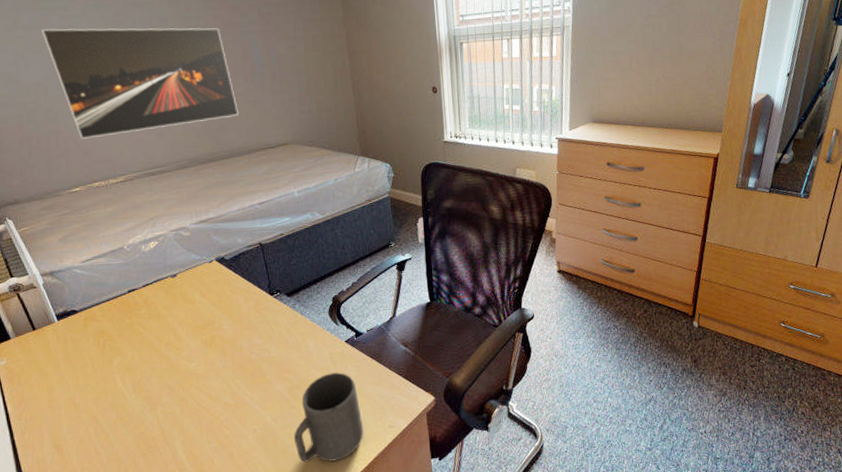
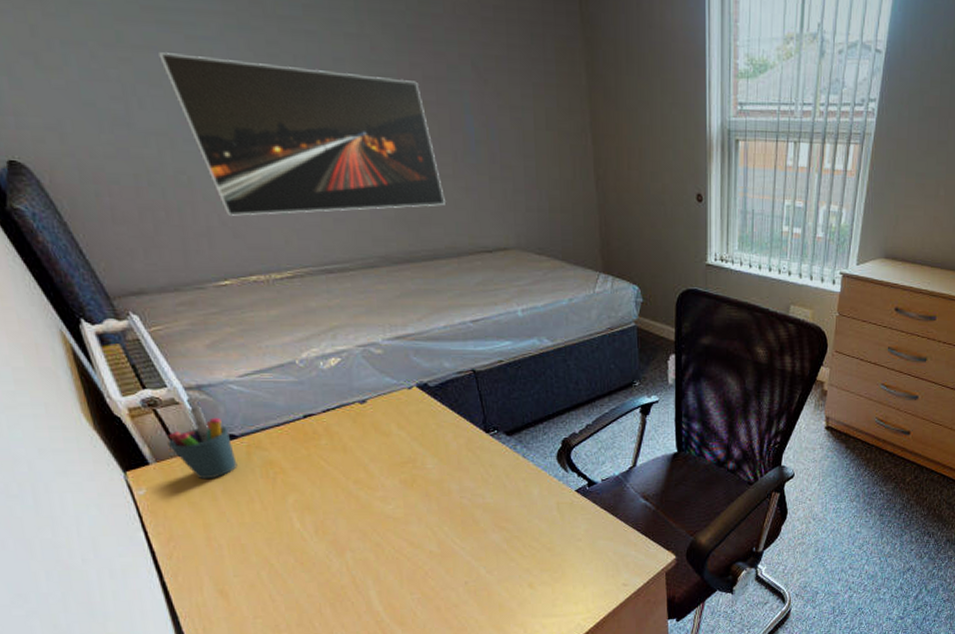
pen holder: none [25,288,76,350] -> present [167,406,238,480]
mug: present [293,372,364,463] -> none [511,524,594,619]

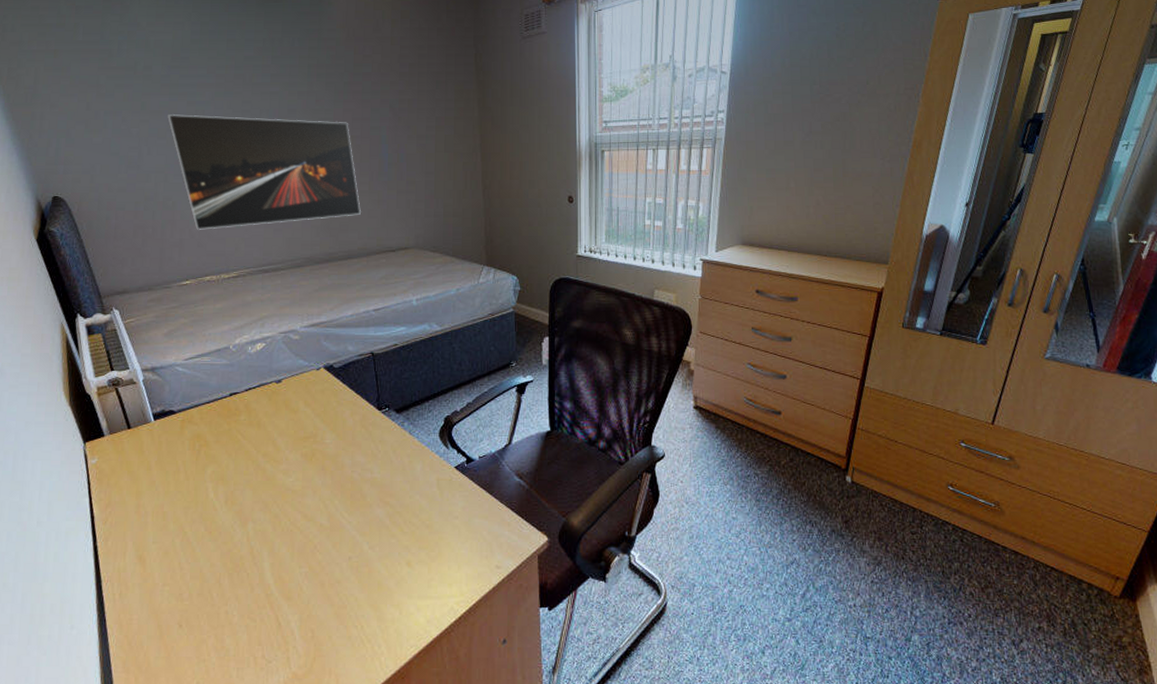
pen holder: present [167,406,238,480] -> none [121,385,172,451]

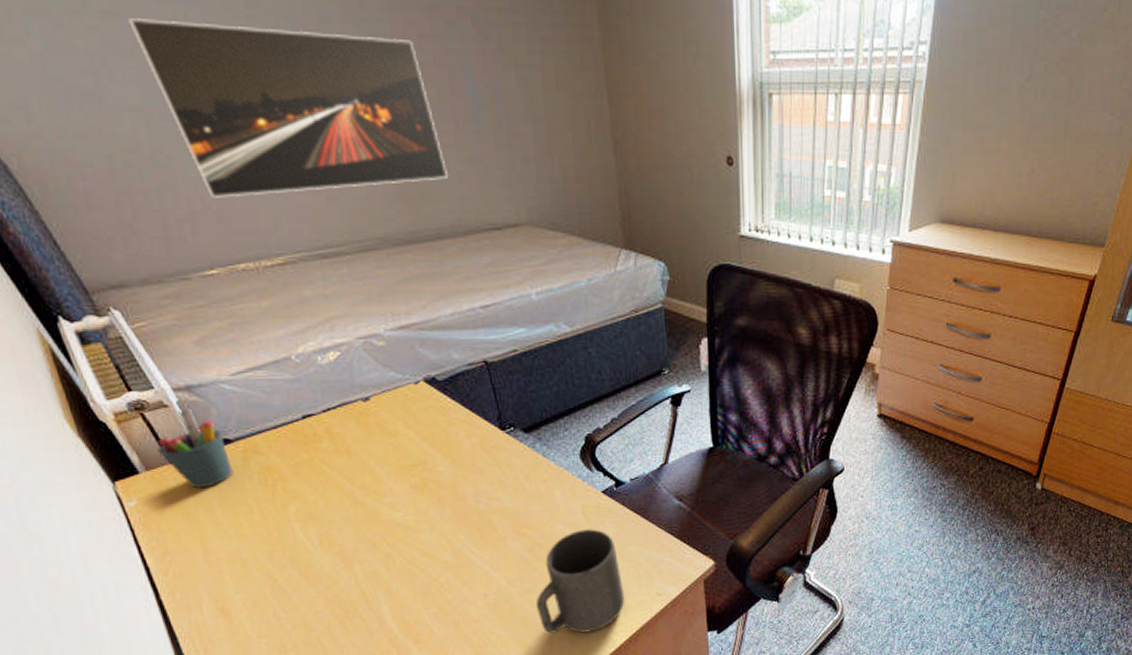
pen holder: none [121,385,172,451] -> present [157,408,234,489]
mug: none [390,501,468,601] -> present [535,529,625,634]

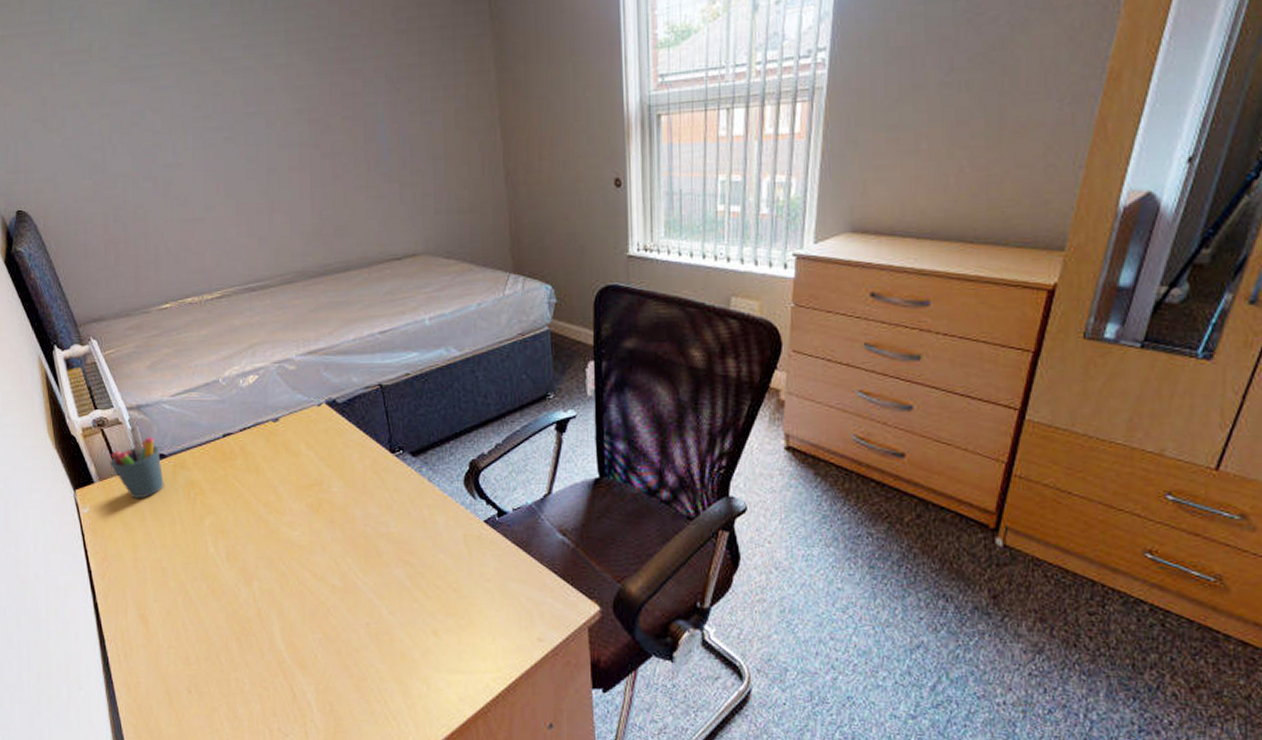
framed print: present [128,18,448,198] -> none [130,99,358,243]
mug: present [535,529,625,634] -> none [414,561,504,676]

